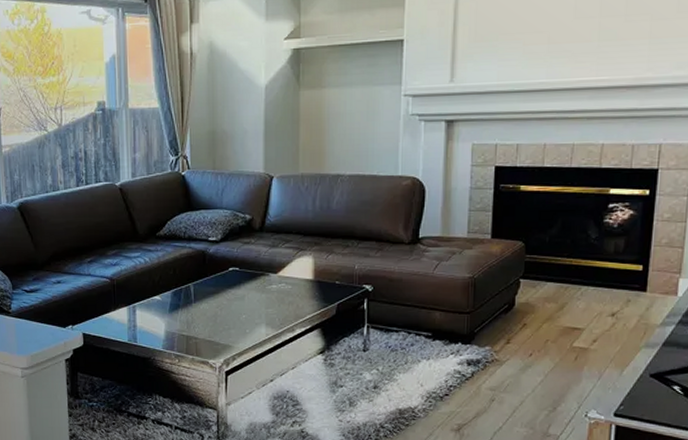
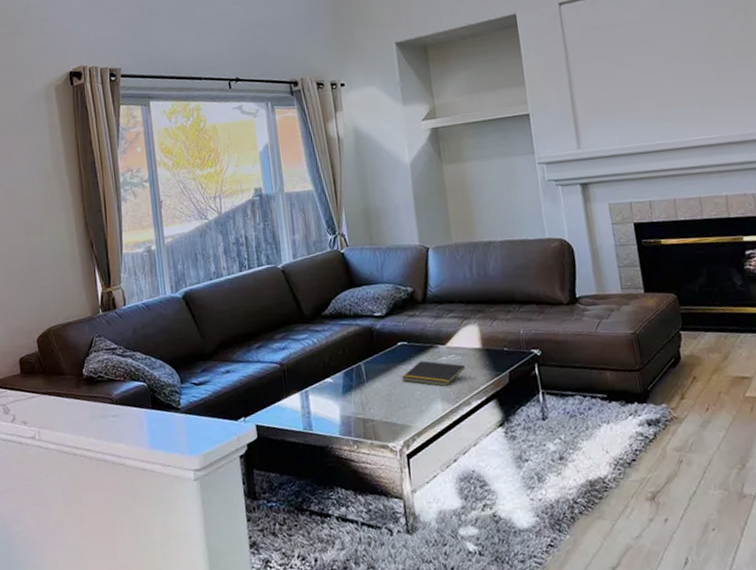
notepad: none [229,287,294,312] -> present [401,360,465,386]

